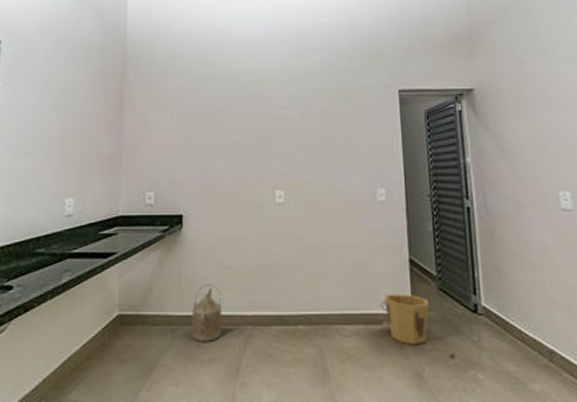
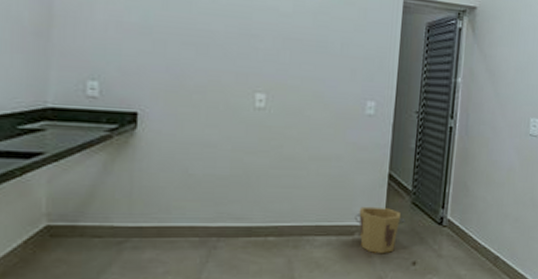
watering can: present [192,284,222,342] -> none [144,192,183,254]

